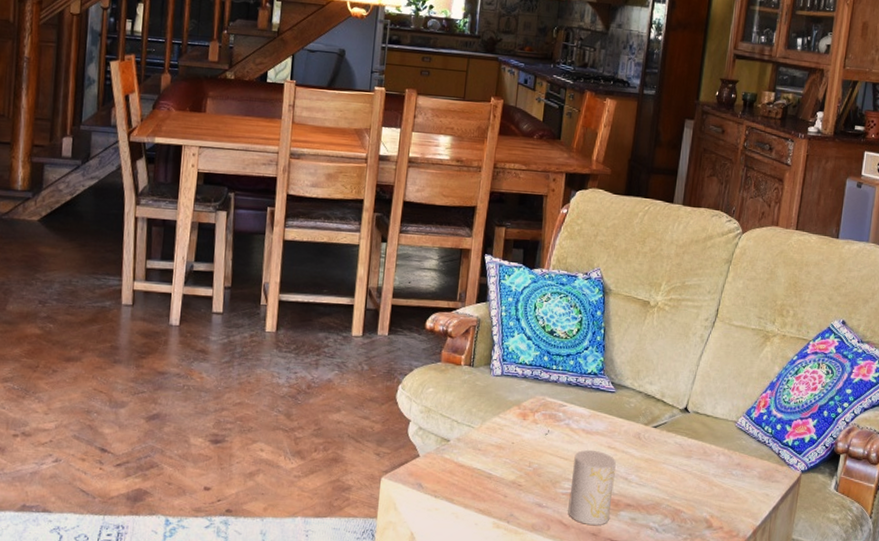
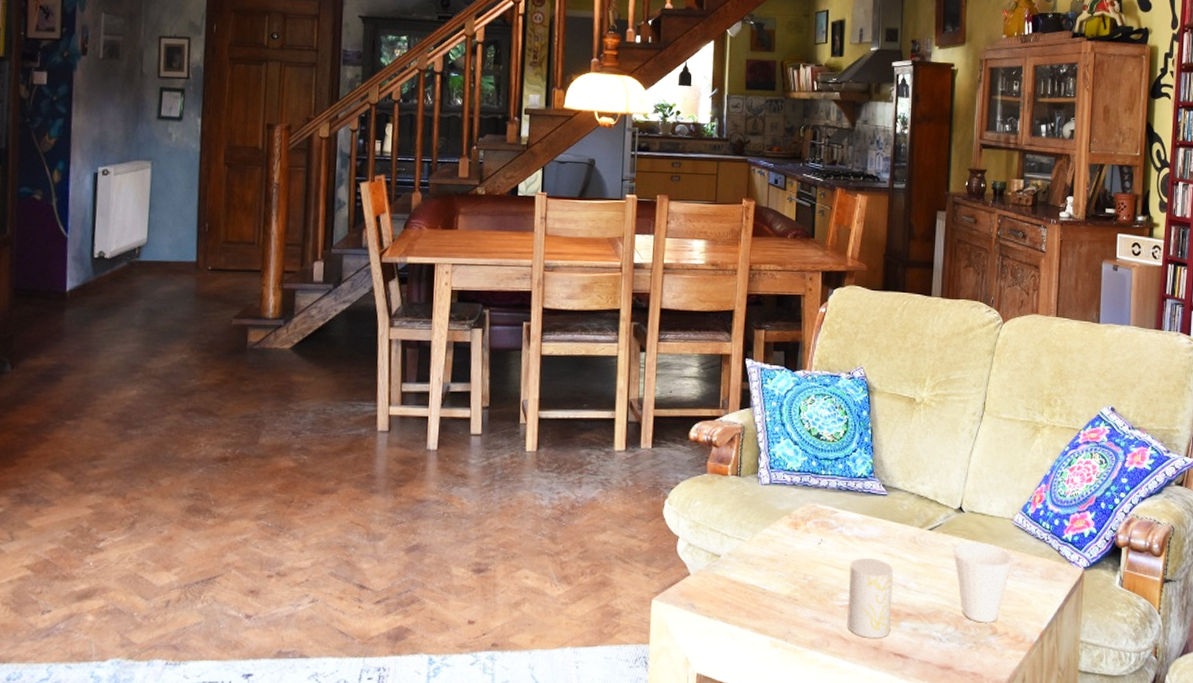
cup: none [675,441,735,517] -> present [953,542,1014,623]

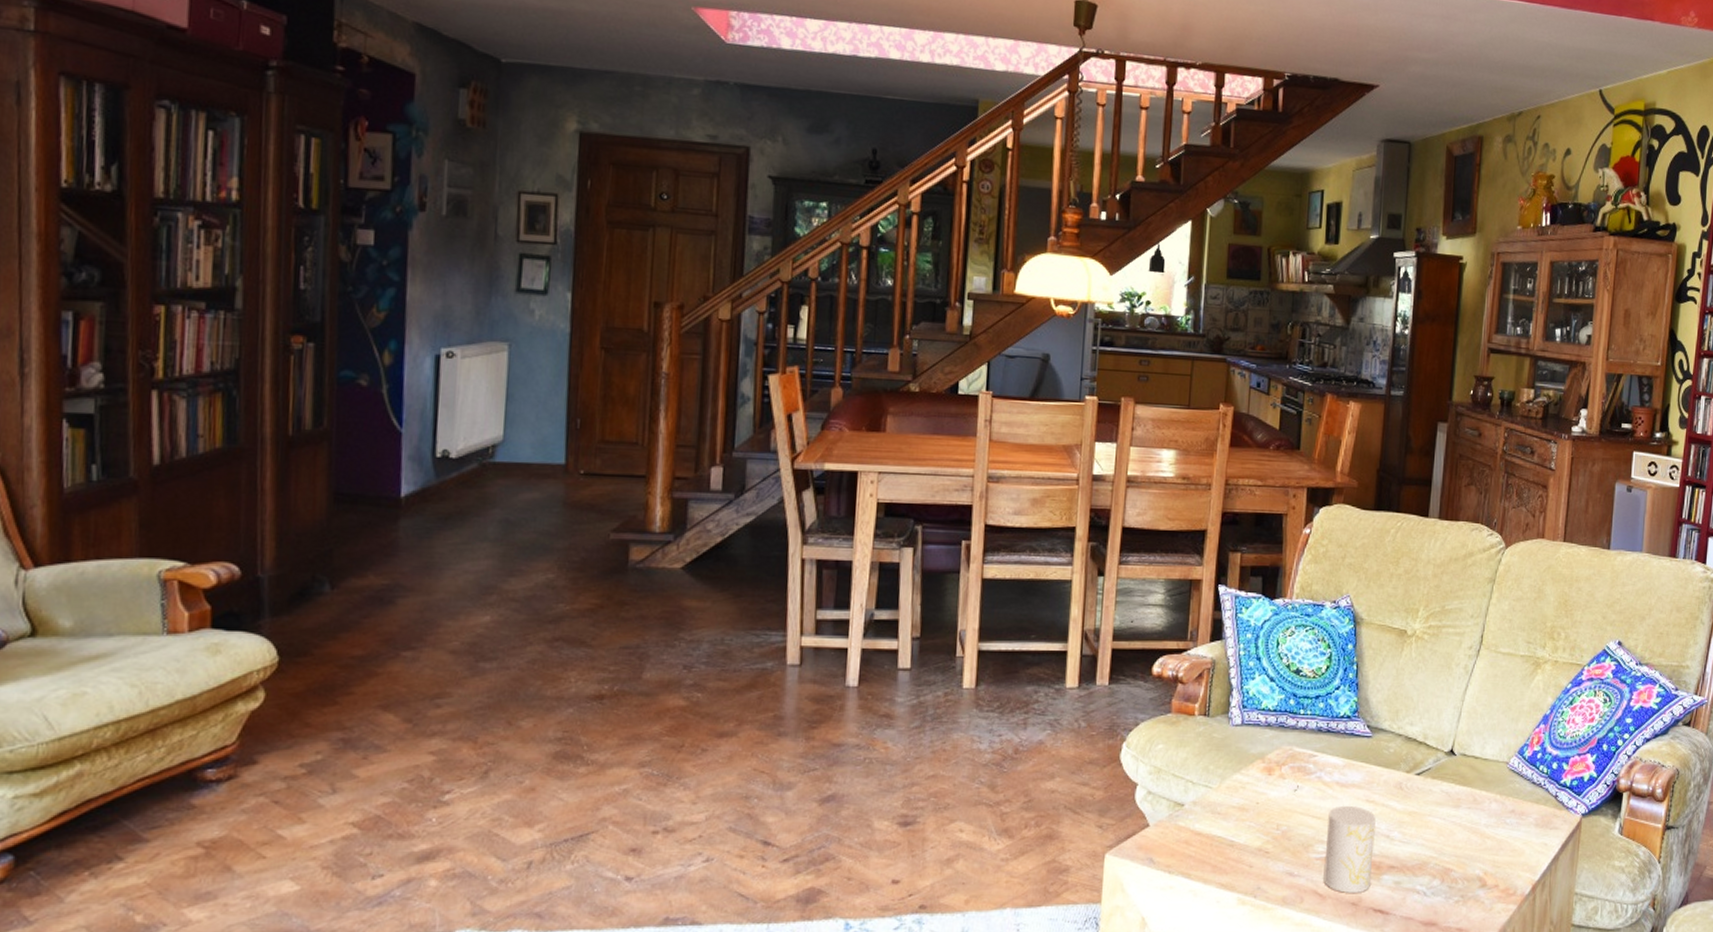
cup: present [953,542,1014,623] -> none [1442,788,1508,875]

